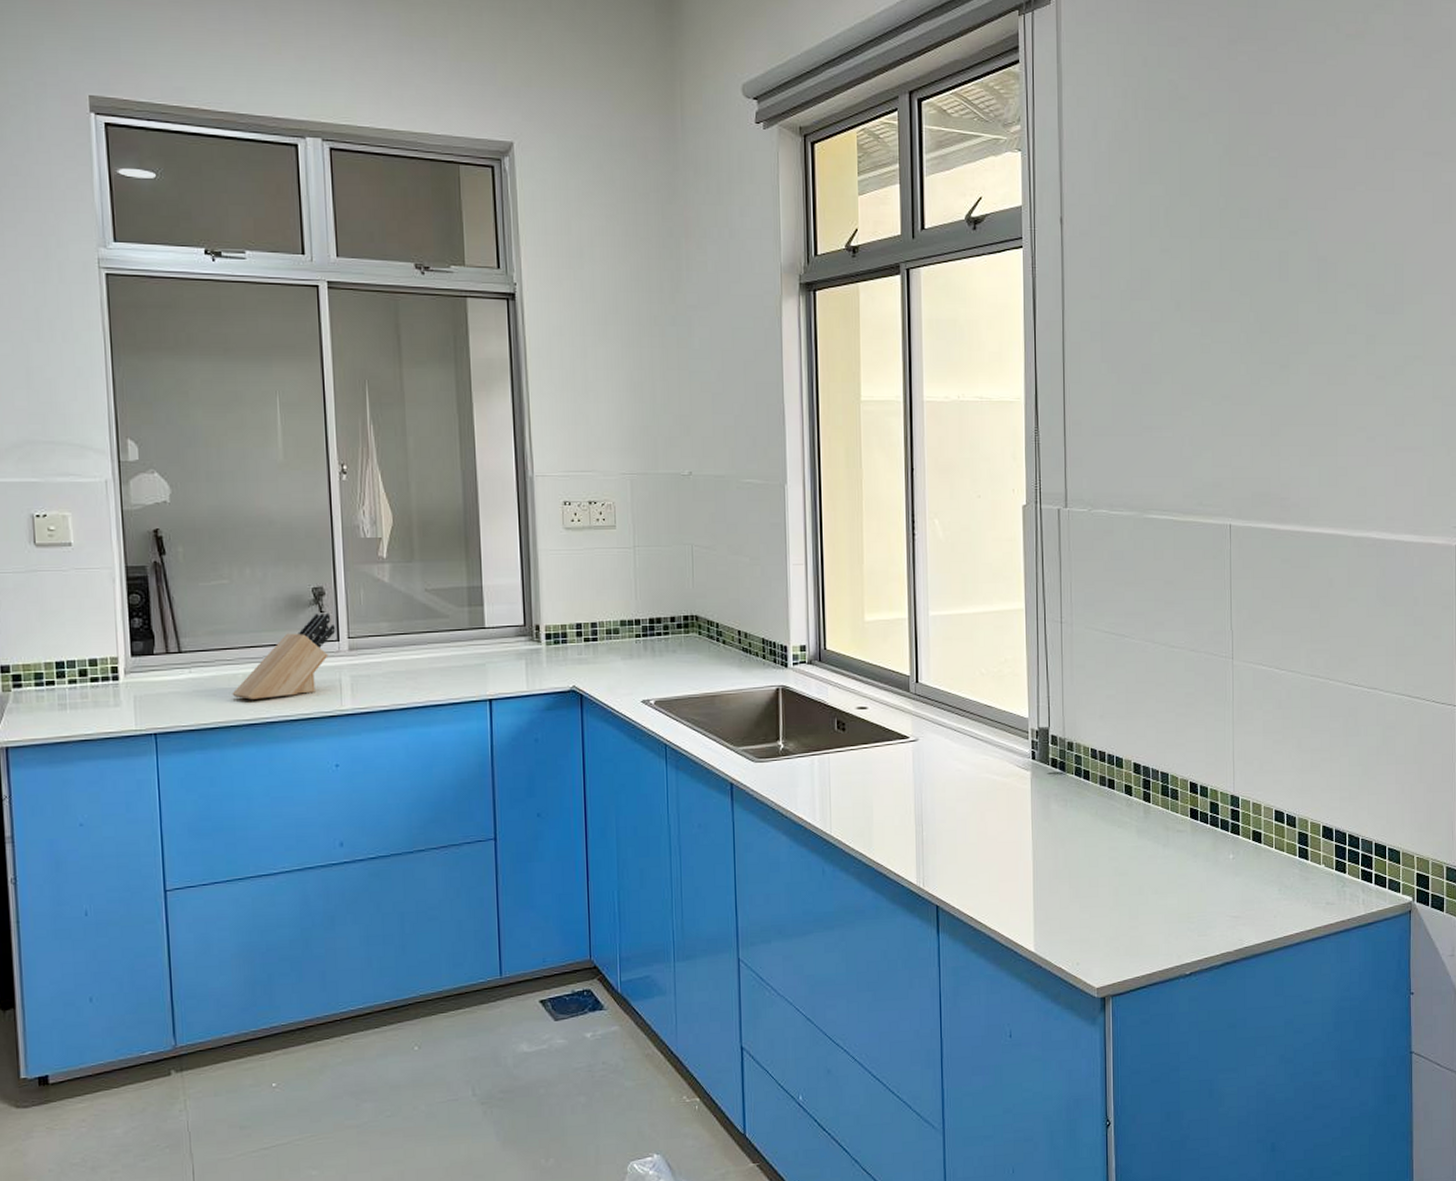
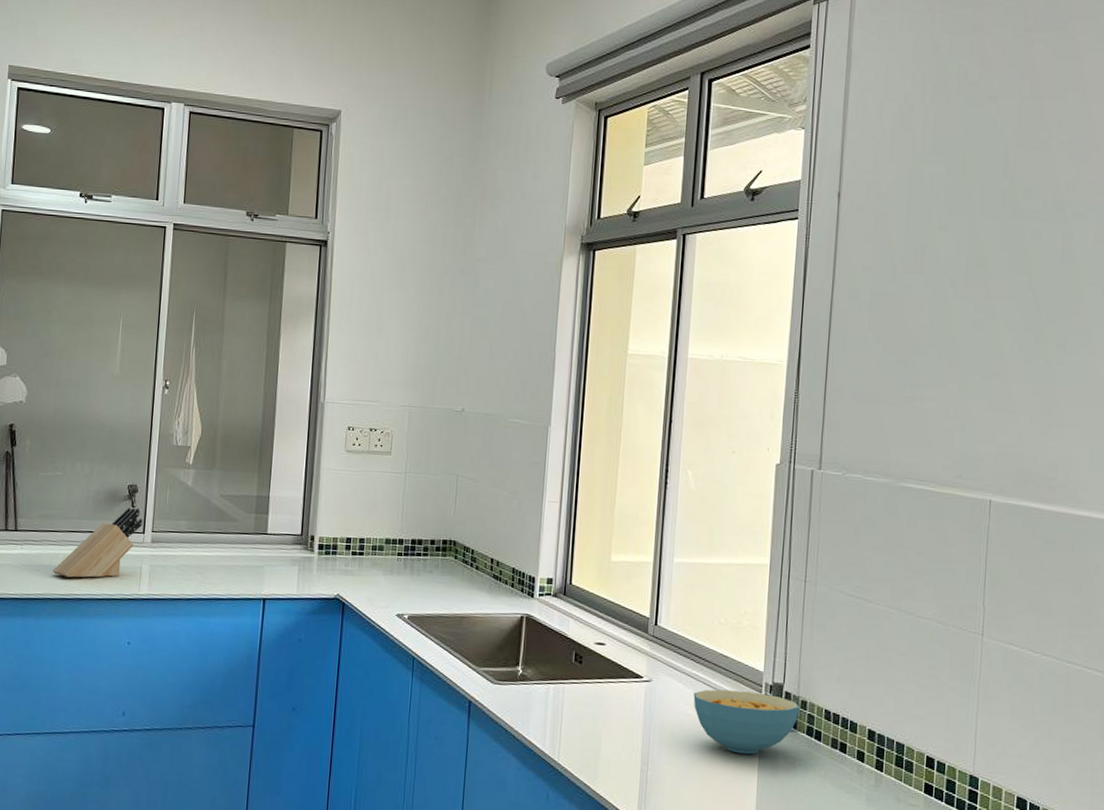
cereal bowl: none [961,739,1067,803] -> present [693,689,800,755]

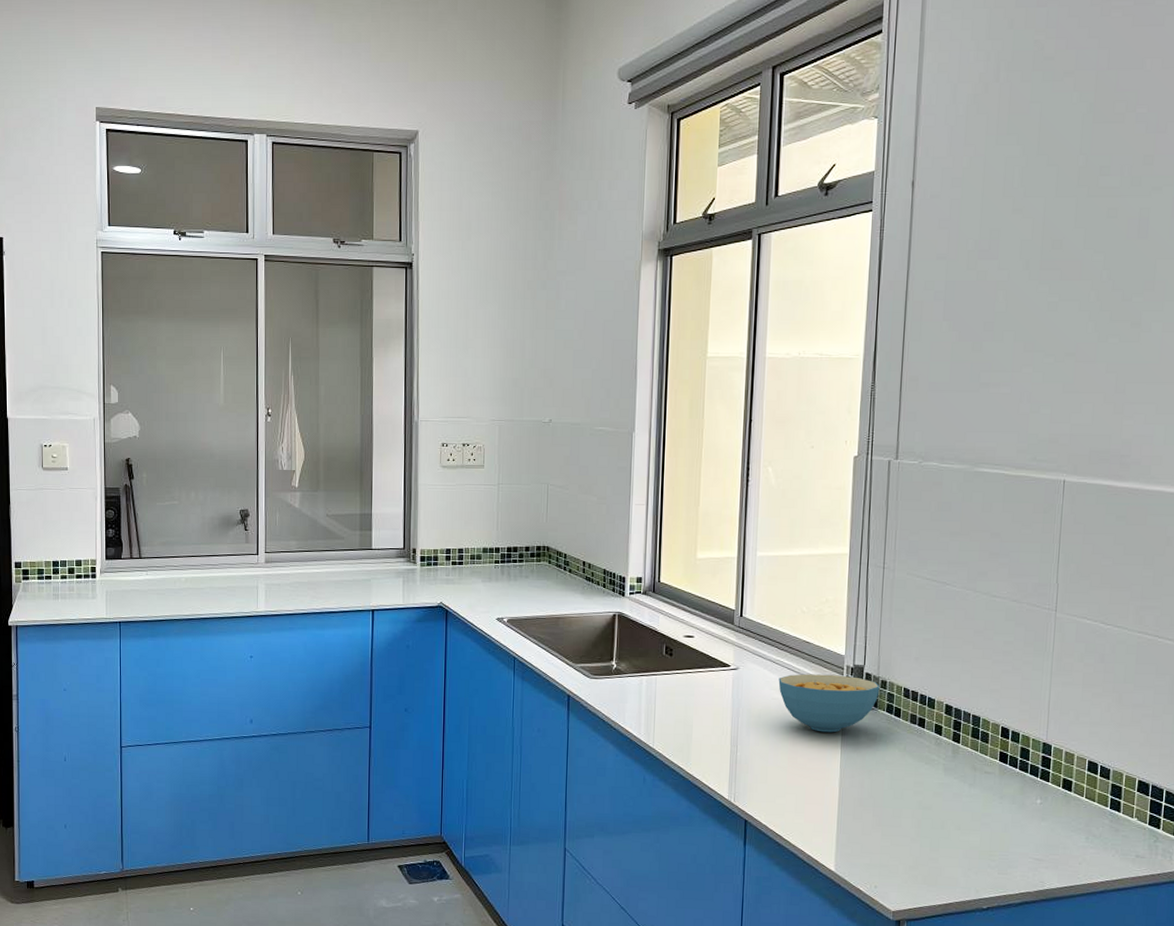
knife block: present [52,507,143,578] -> none [176,531,256,599]

